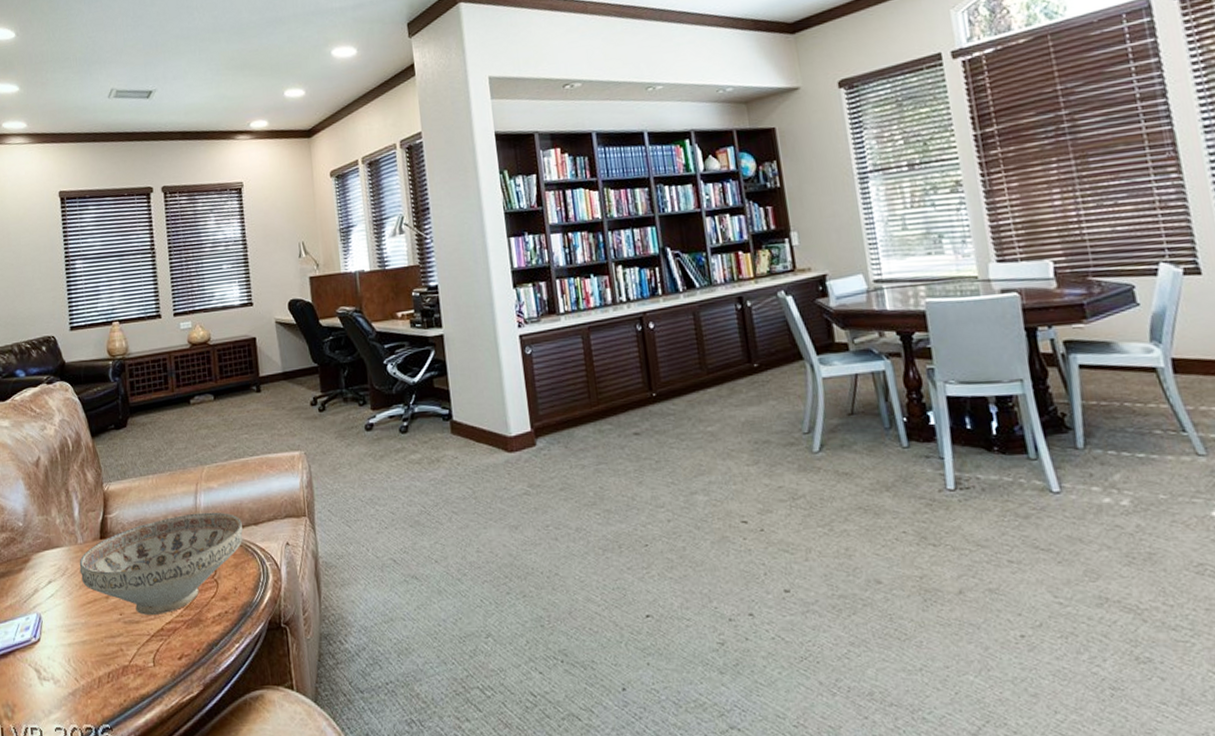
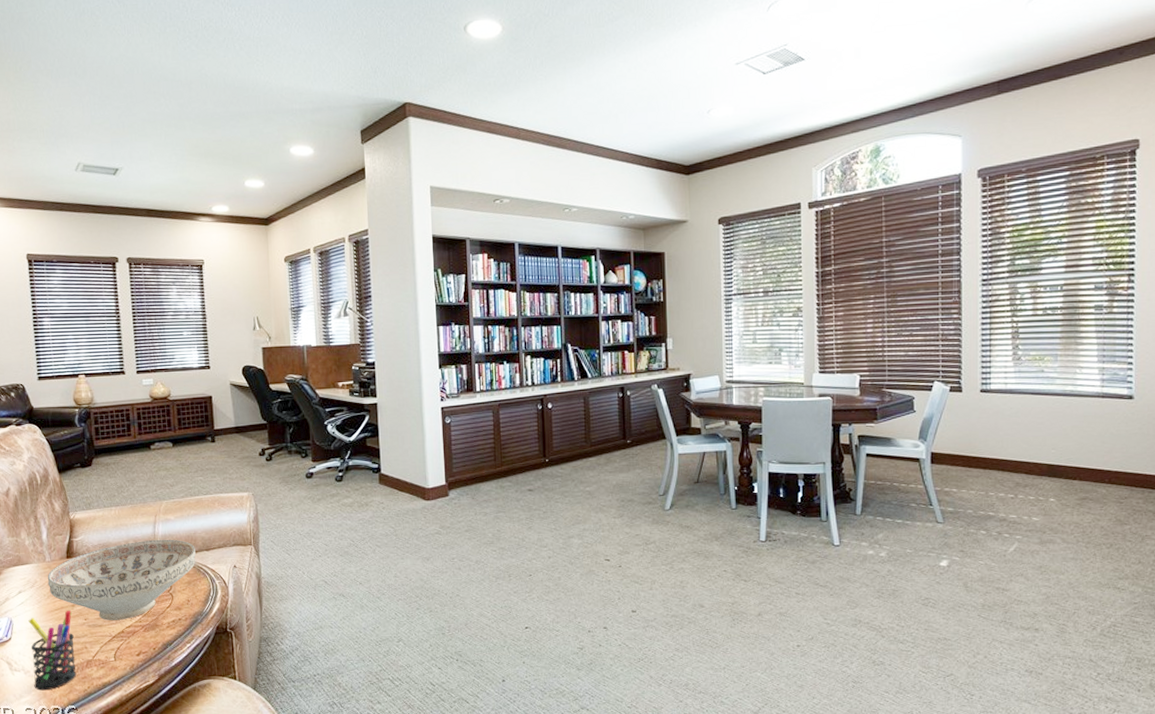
pen holder: none [59,602,112,705] -> present [28,610,77,691]

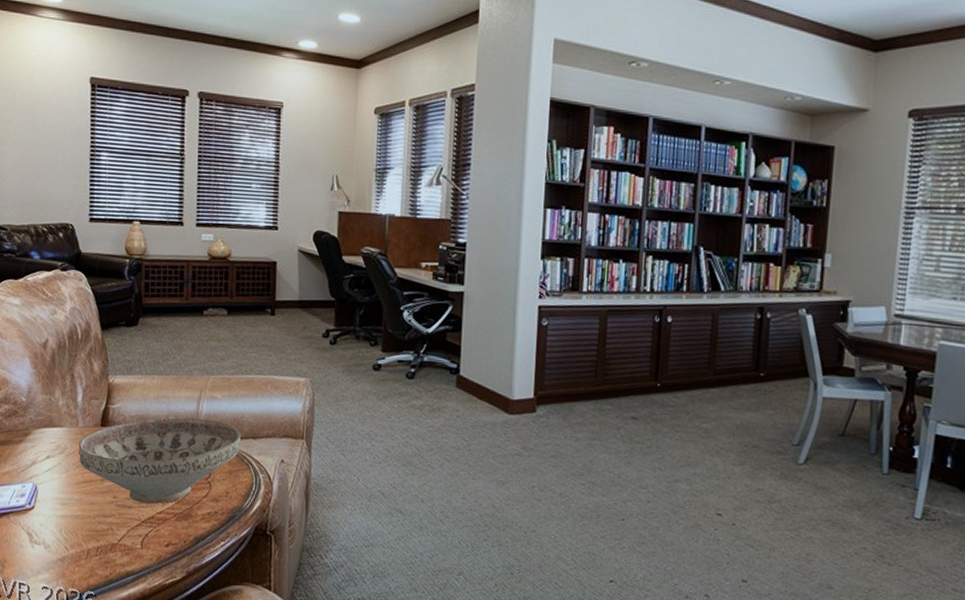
pen holder: present [28,610,77,691] -> none [53,484,101,571]

